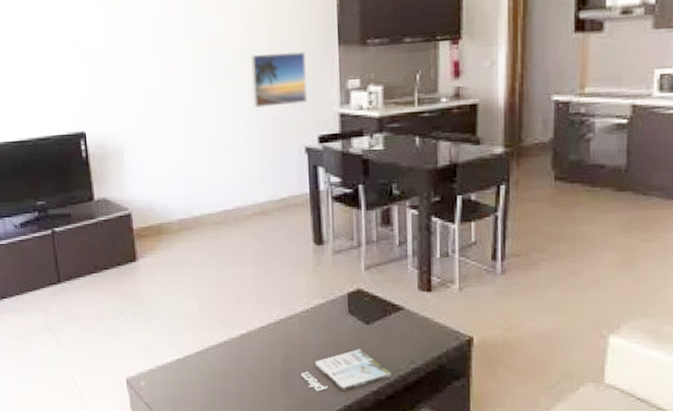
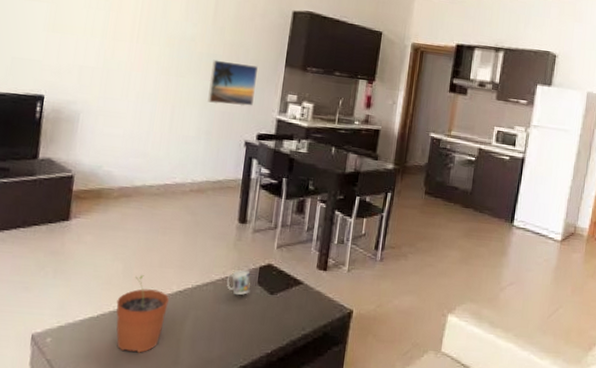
plant pot: none [199,312,253,394] -> present [116,275,169,353]
magazine: present [301,349,391,392] -> none [207,316,284,353]
mug: none [312,298,342,328] -> present [226,270,251,296]

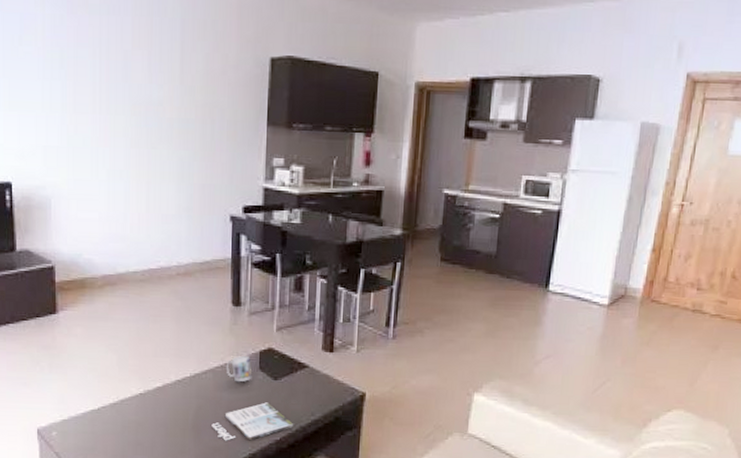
plant pot: present [116,275,169,353] -> none [115,366,168,444]
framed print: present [207,59,258,106] -> none [184,125,236,176]
magazine: none [207,316,284,353] -> present [211,402,293,441]

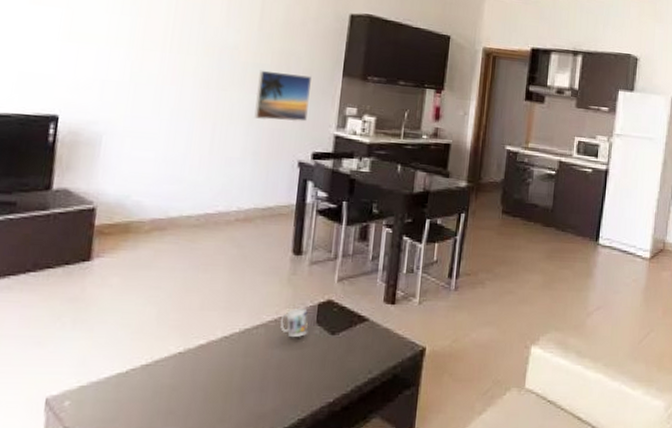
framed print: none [184,125,236,176] -> present [254,70,311,122]
magazine: present [211,402,293,441] -> none [258,360,348,405]

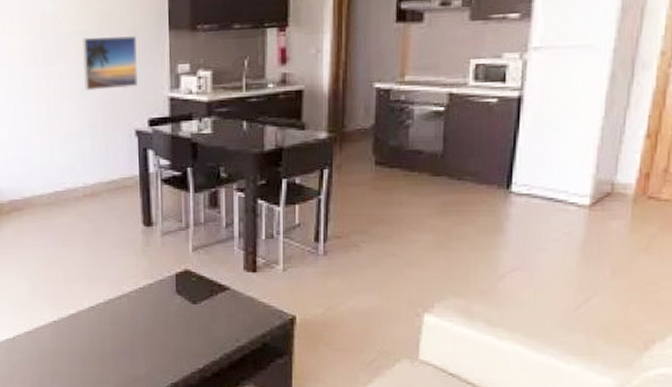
mug: present [280,308,309,338] -> none [140,278,169,307]

